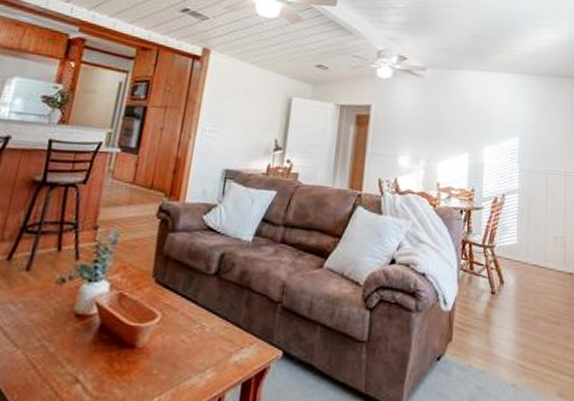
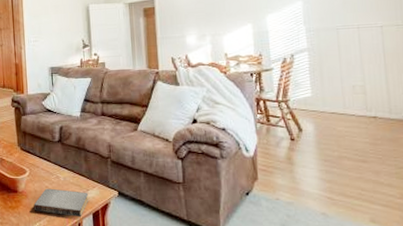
book: none [155,343,242,389] -> present [33,188,89,218]

